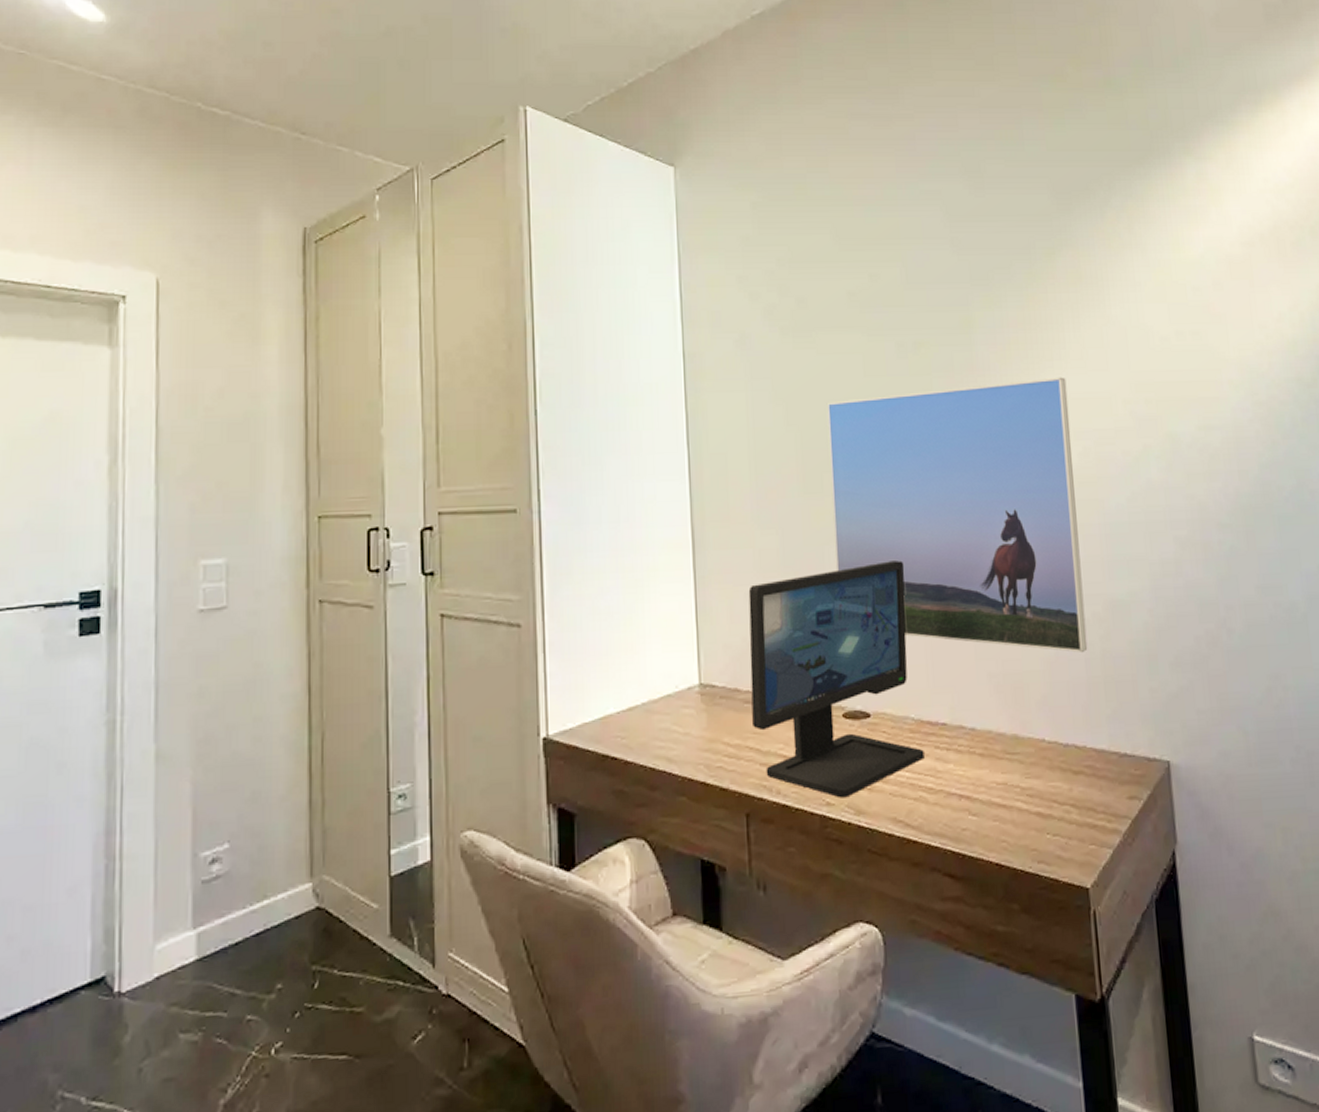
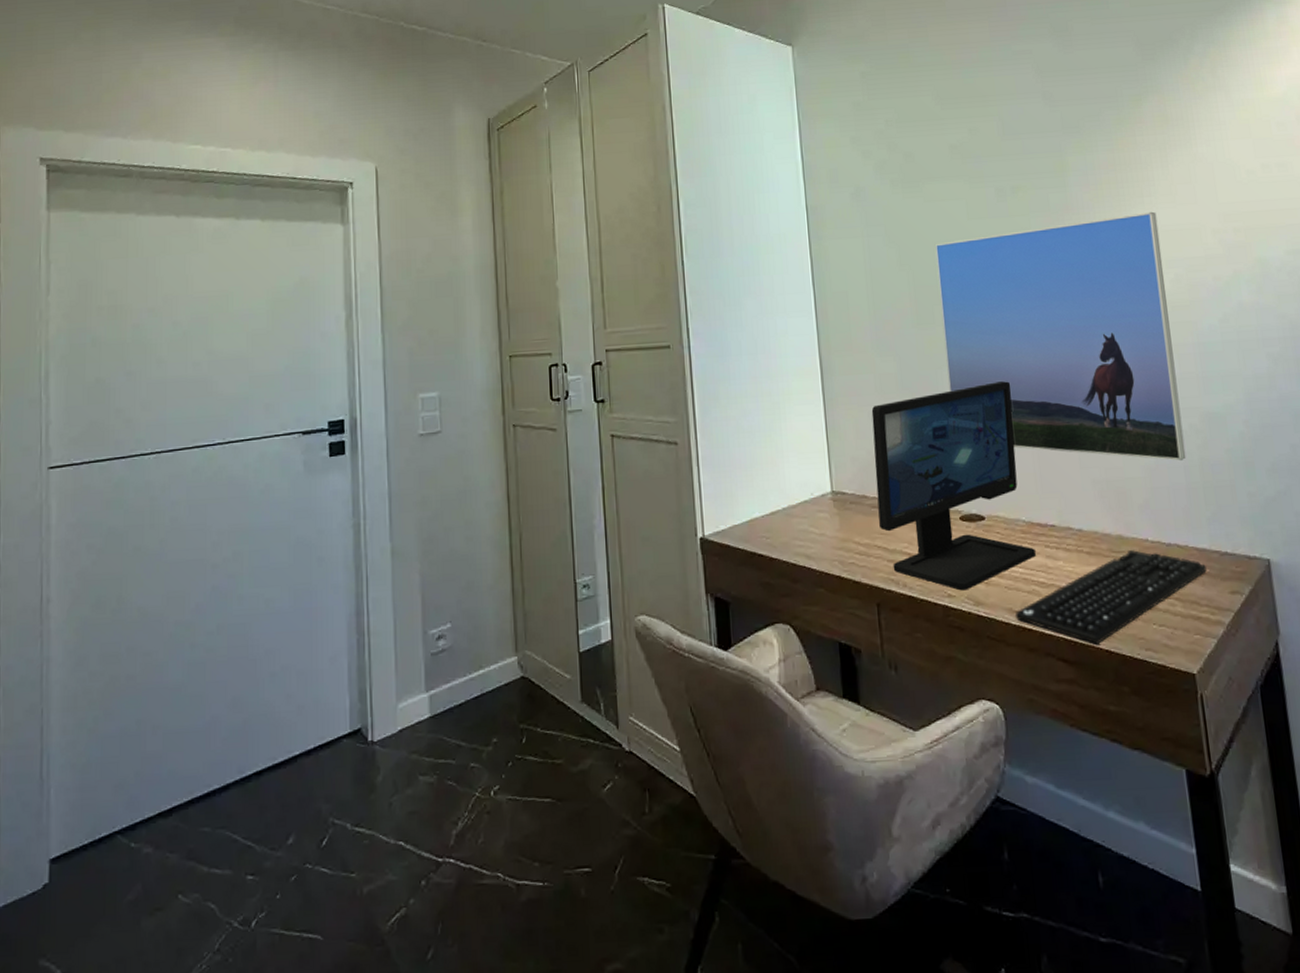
keyboard: none [900,751,1104,857] -> present [1015,550,1207,644]

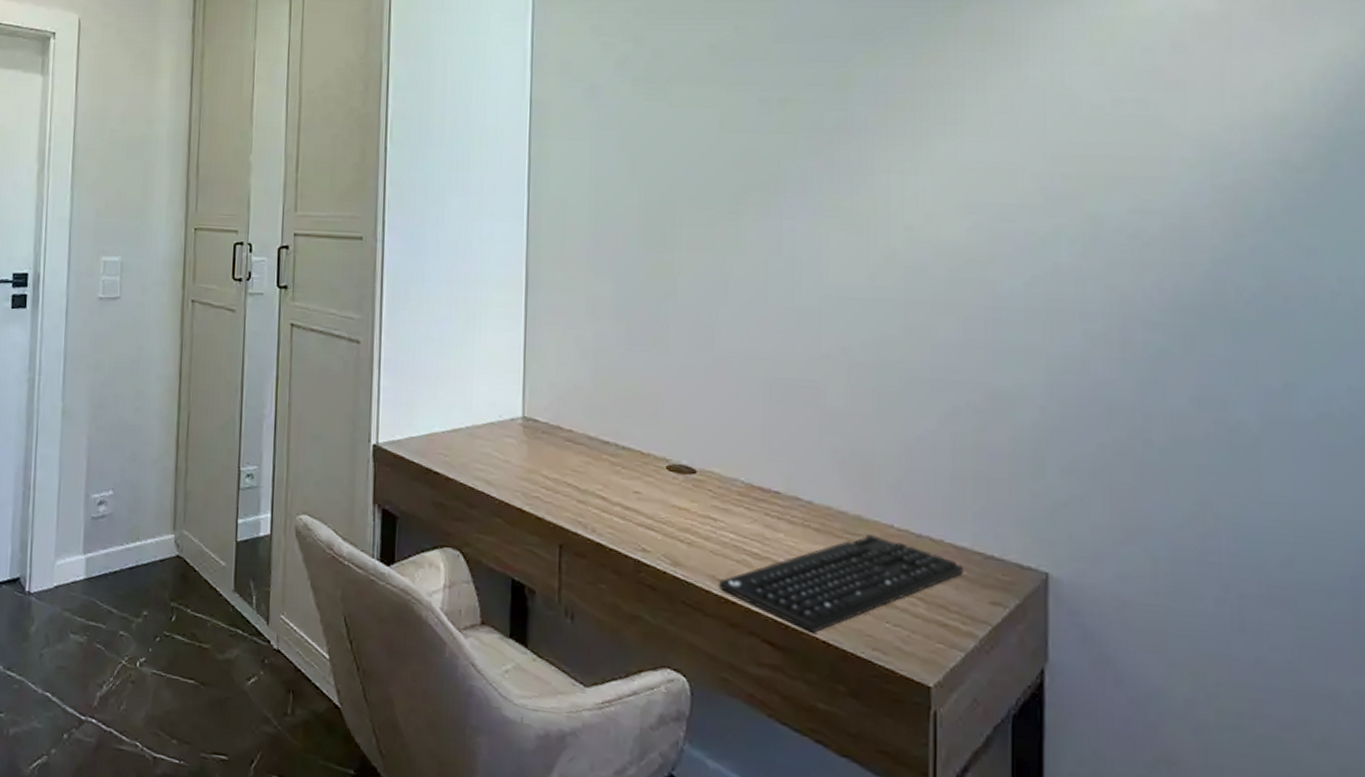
computer monitor: present [871,381,1036,591] -> none [571,321,752,547]
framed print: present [934,211,1186,461] -> none [671,143,961,442]

